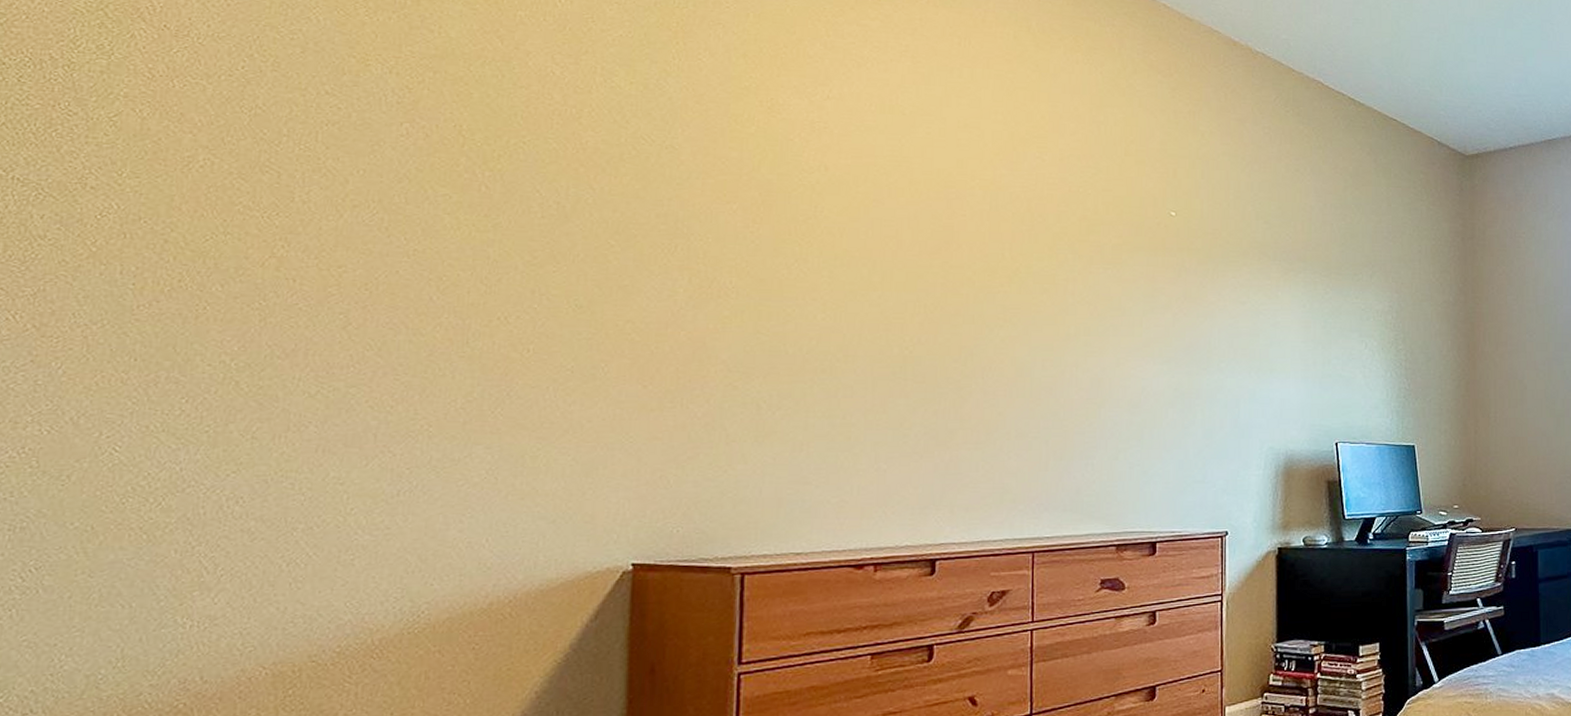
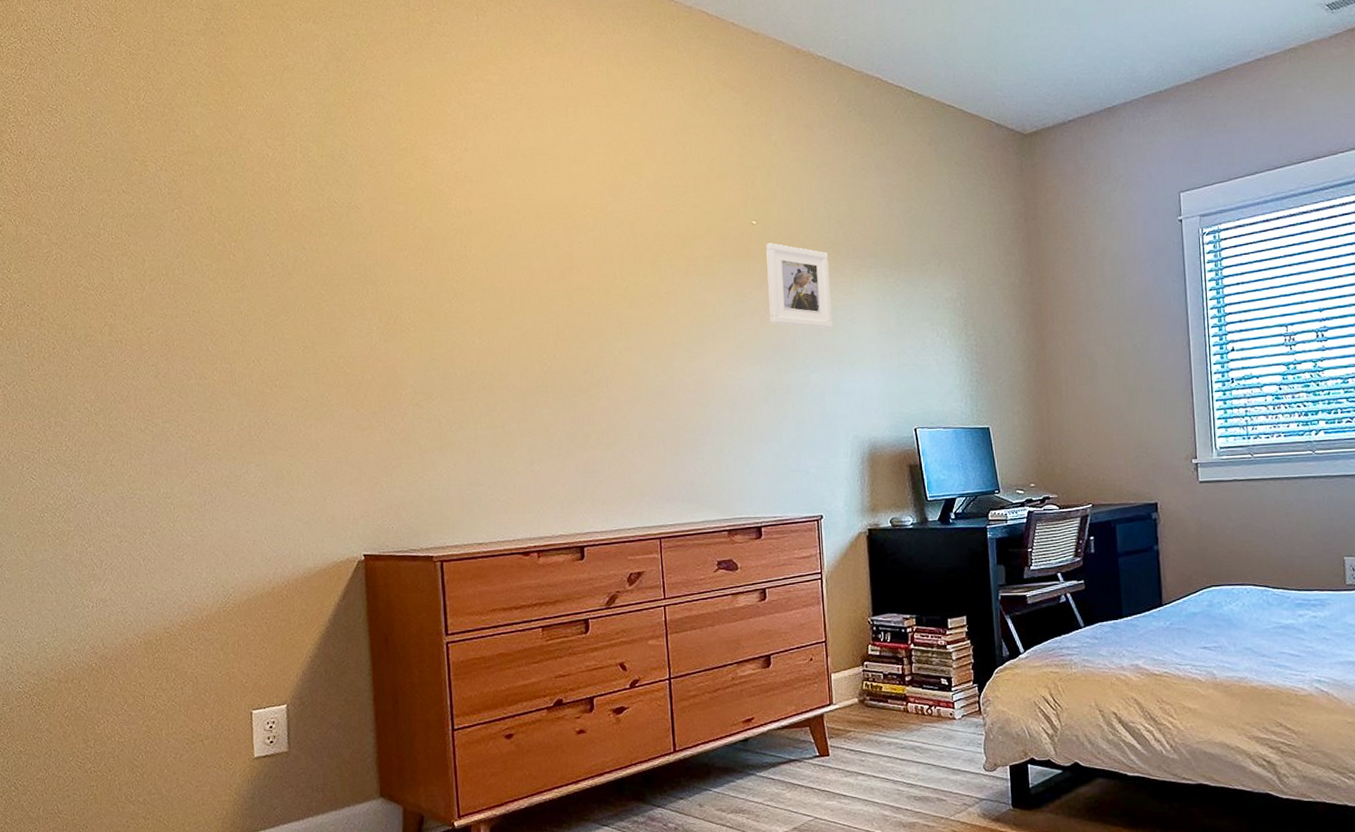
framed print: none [1183,237,1254,332] -> present [766,243,833,329]

